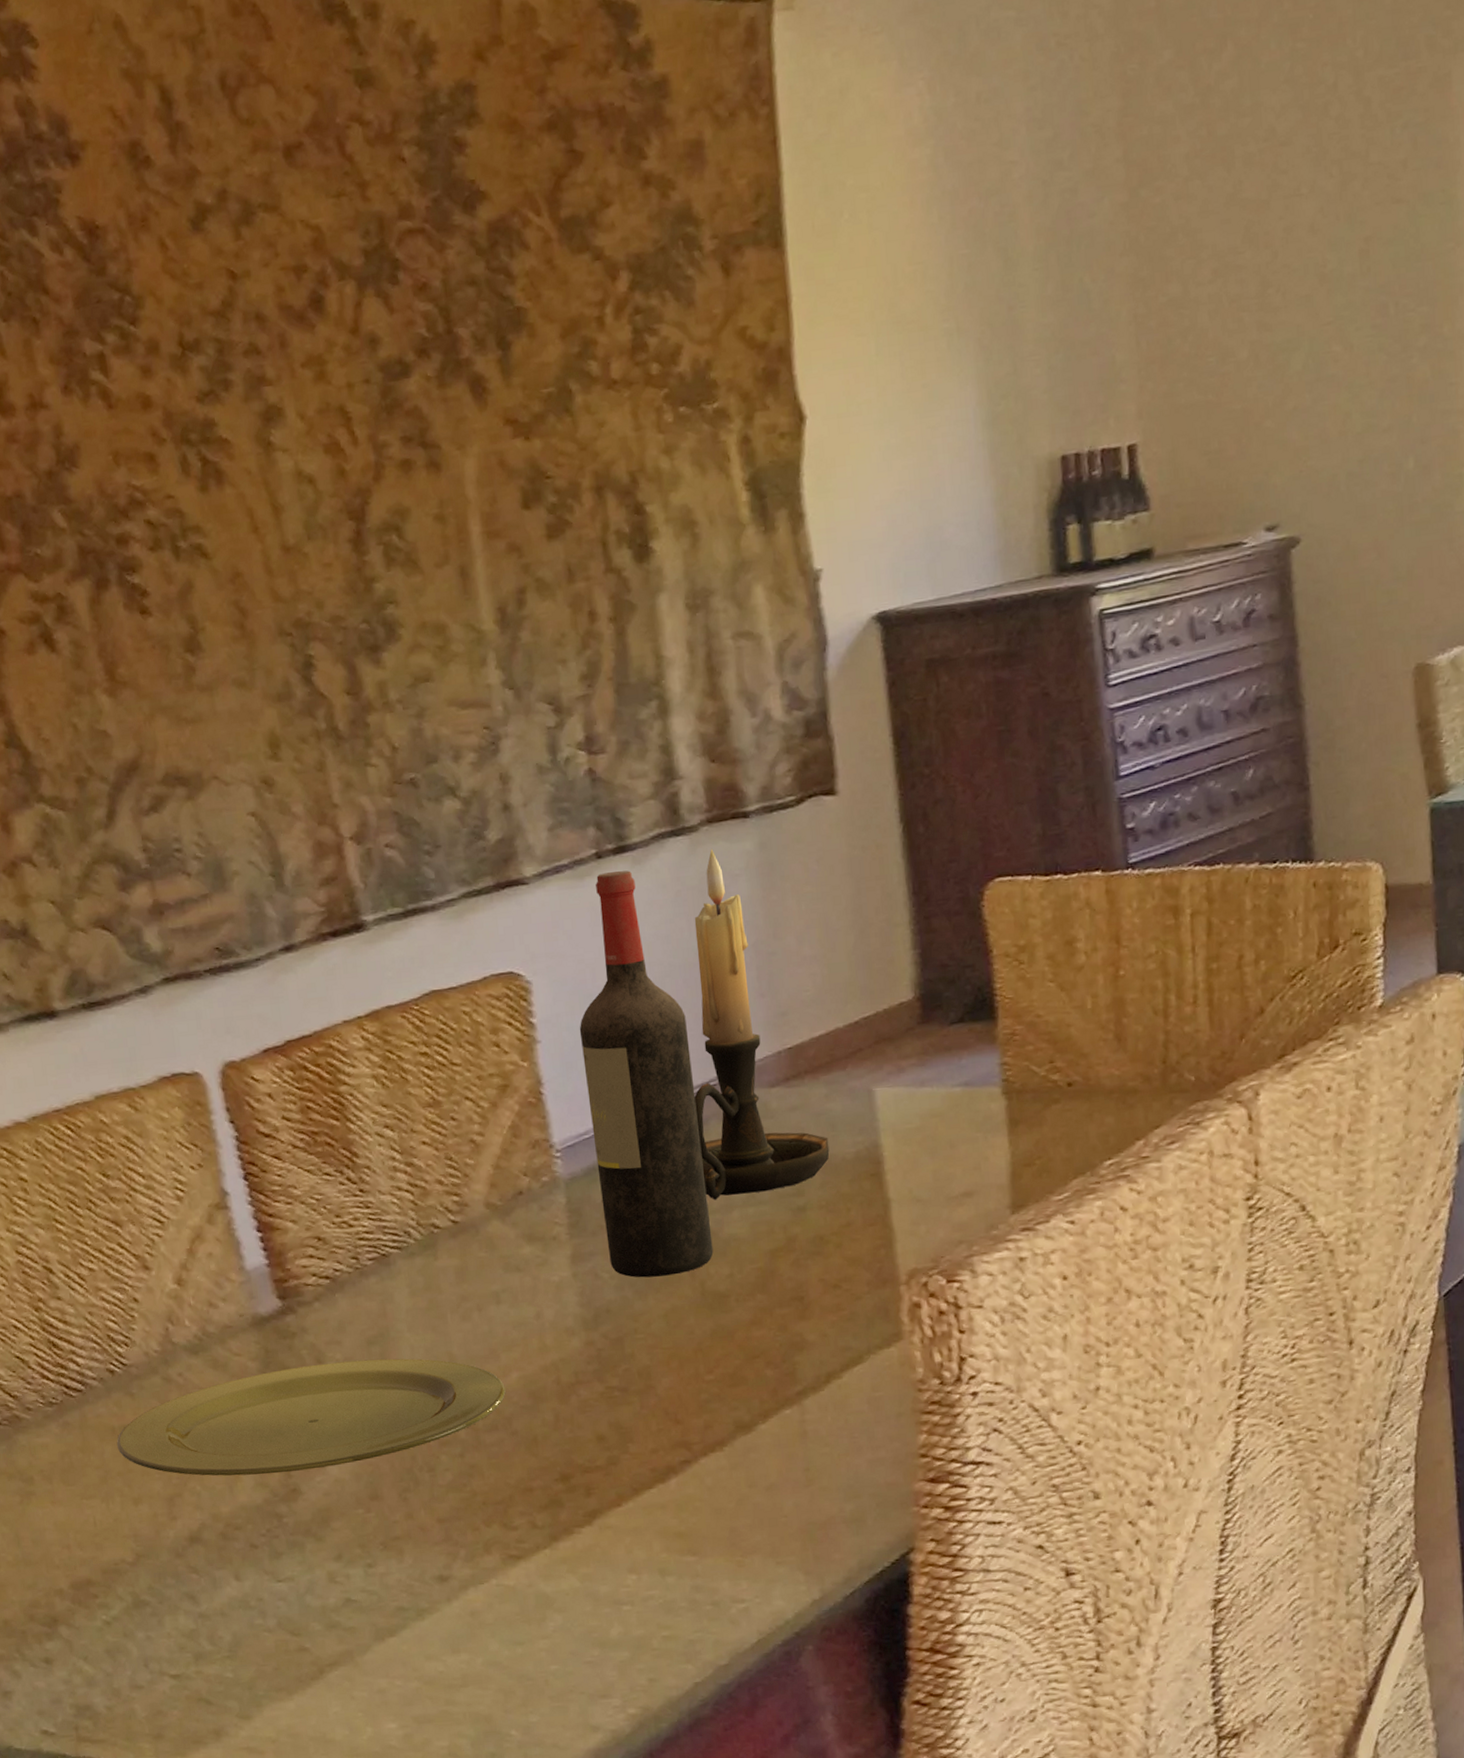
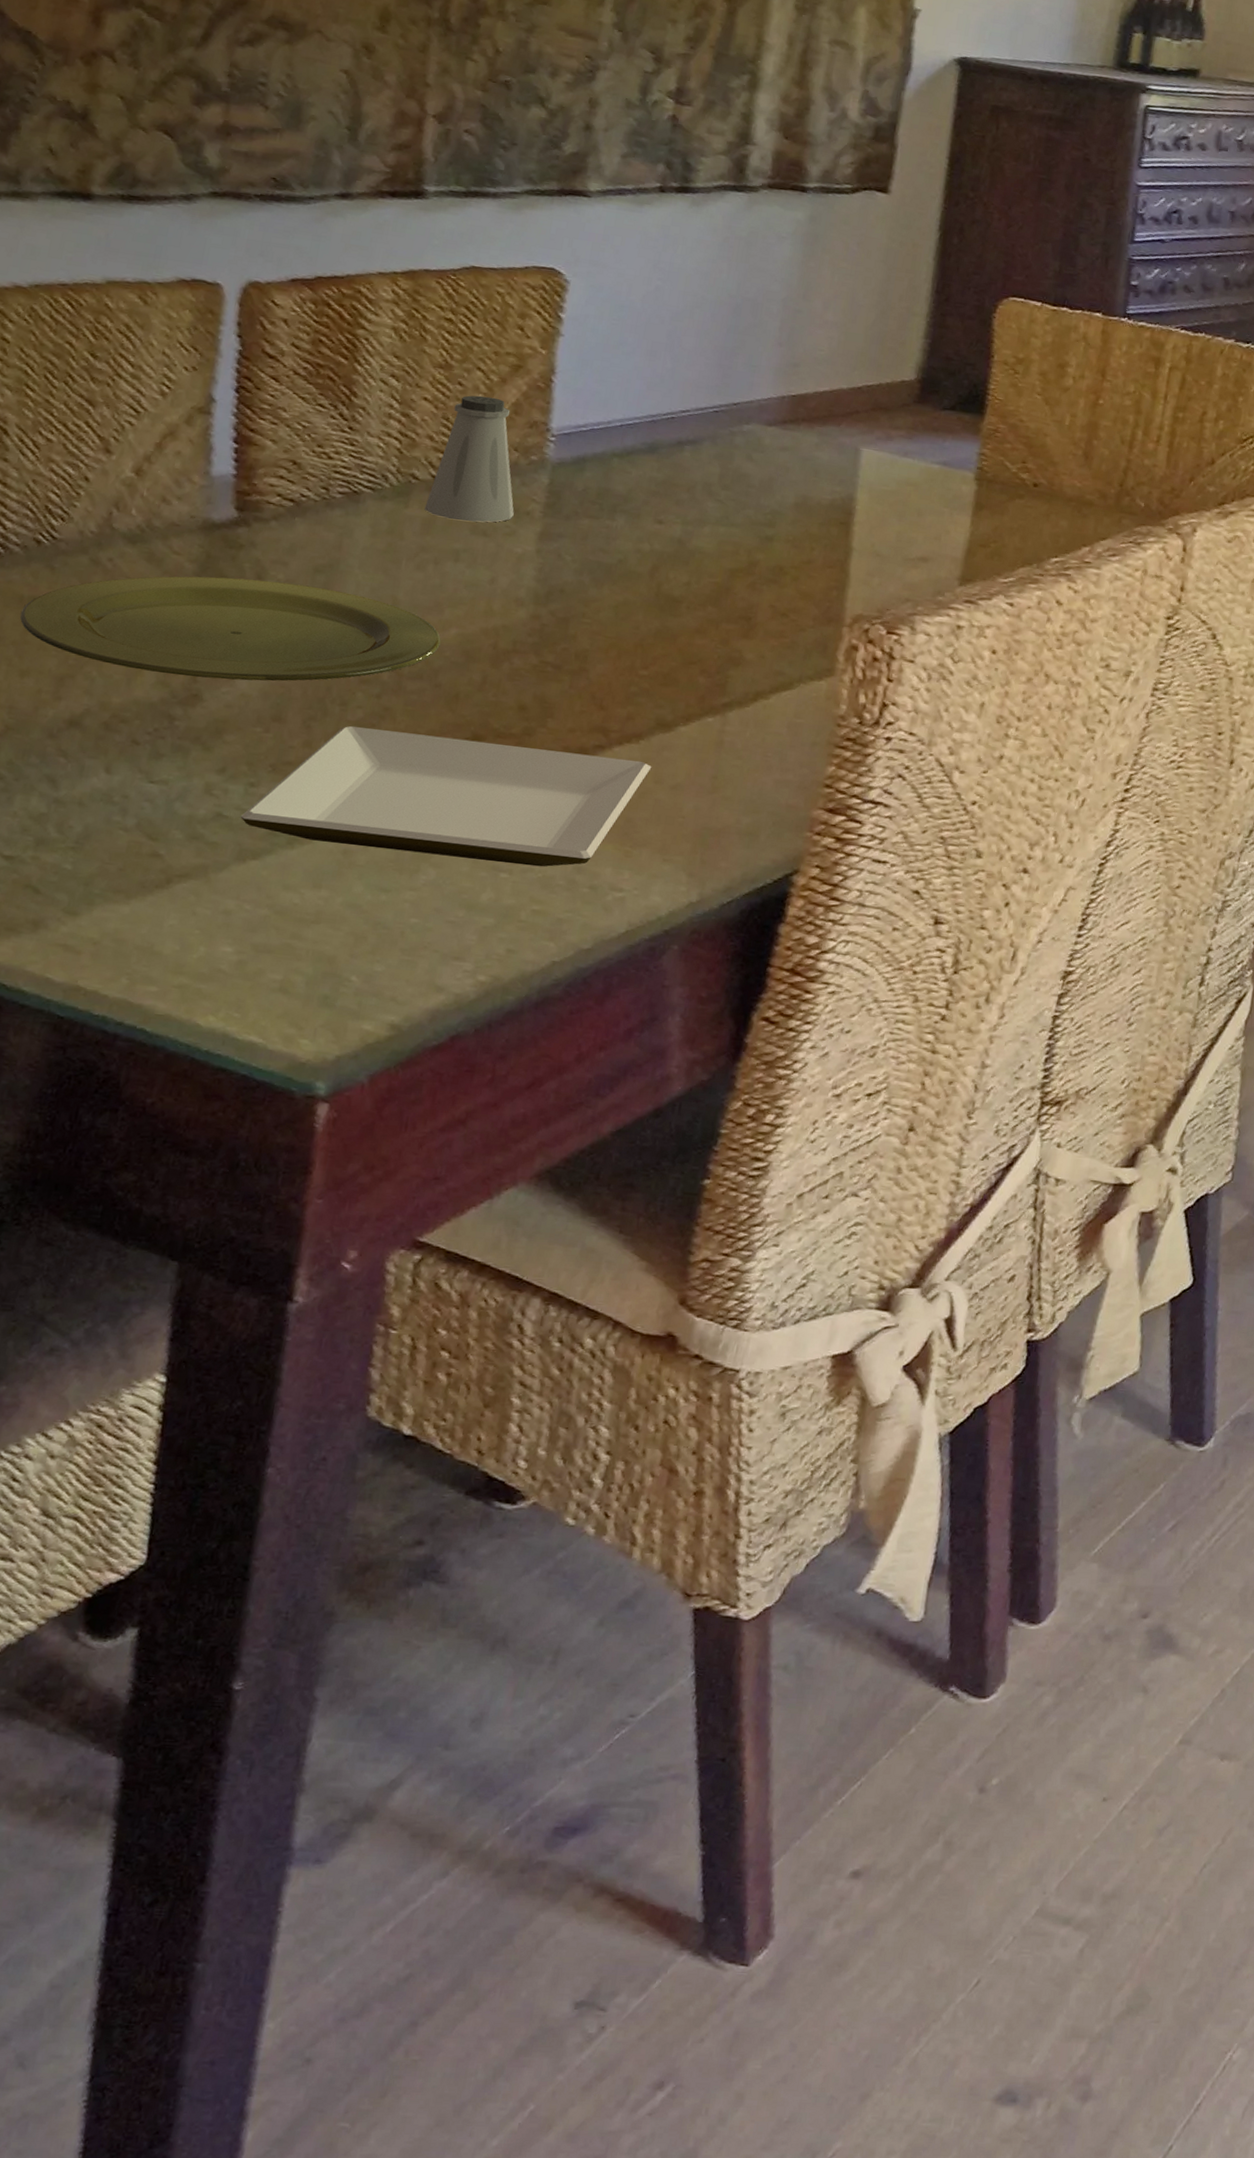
plate: none [367,1468,742,1609] -> present [240,725,652,867]
saltshaker: none [453,1125,541,1262] -> present [424,395,514,523]
wine bottle: present [579,870,714,1278] -> none [576,205,706,572]
candle holder: present [694,848,830,1200] -> none [683,209,810,517]

